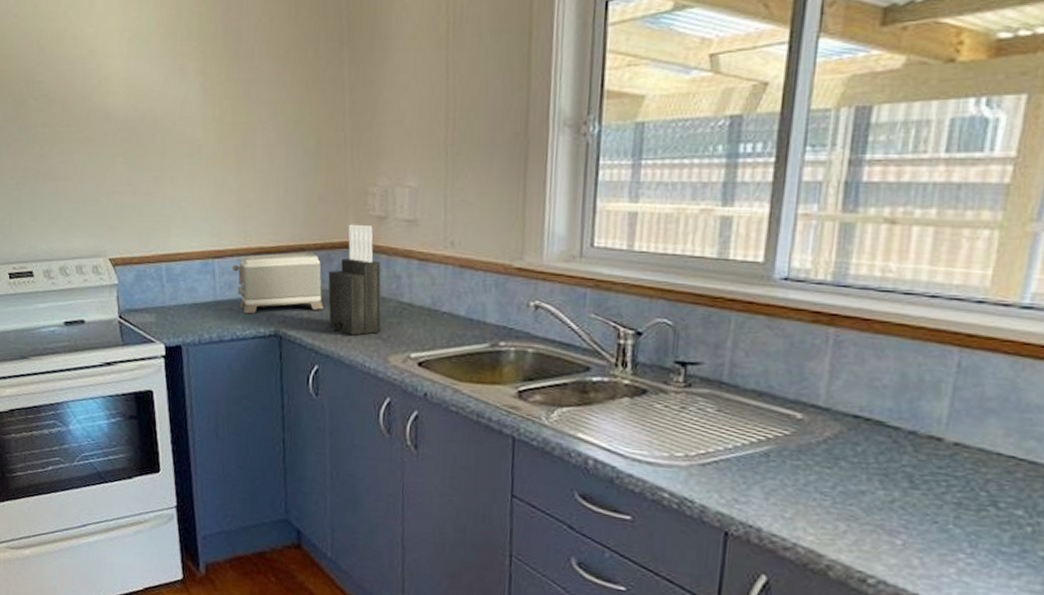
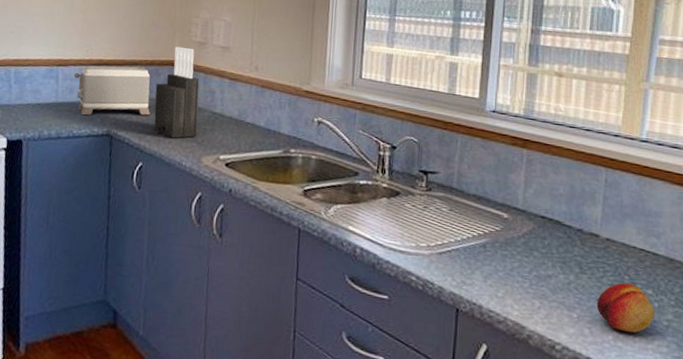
fruit: none [933,500,1026,566] -> present [597,283,655,333]

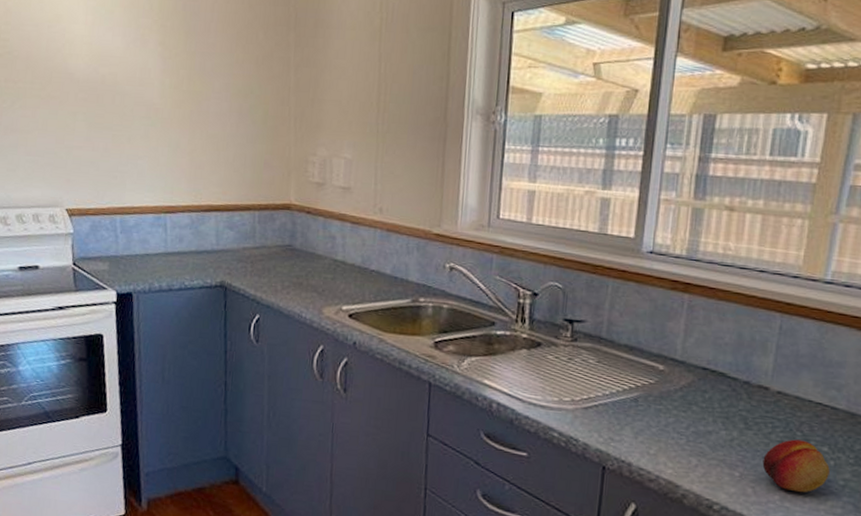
toaster: present [74,65,150,116] -> none [183,211,266,266]
knife block: present [154,46,200,139] -> none [270,188,319,289]

